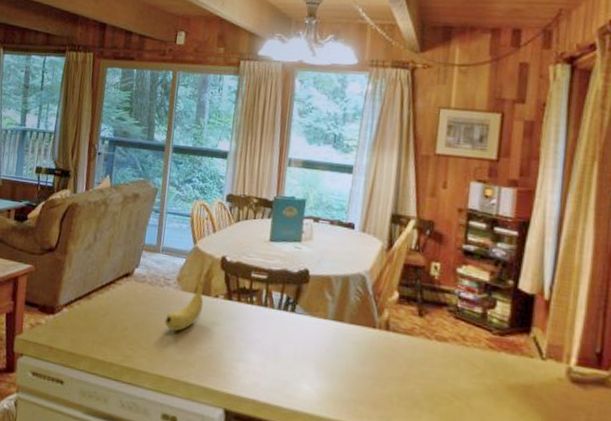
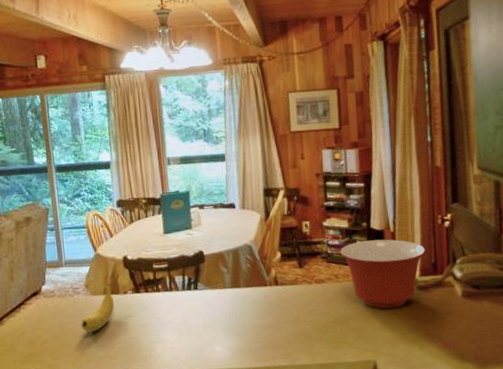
mixing bowl: none [472,301,589,398] -> present [339,239,426,309]

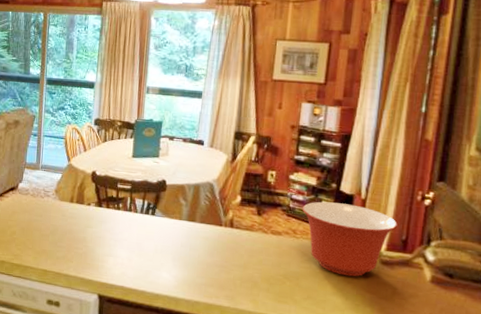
fruit: present [81,283,115,332] -> none [46,193,78,234]

